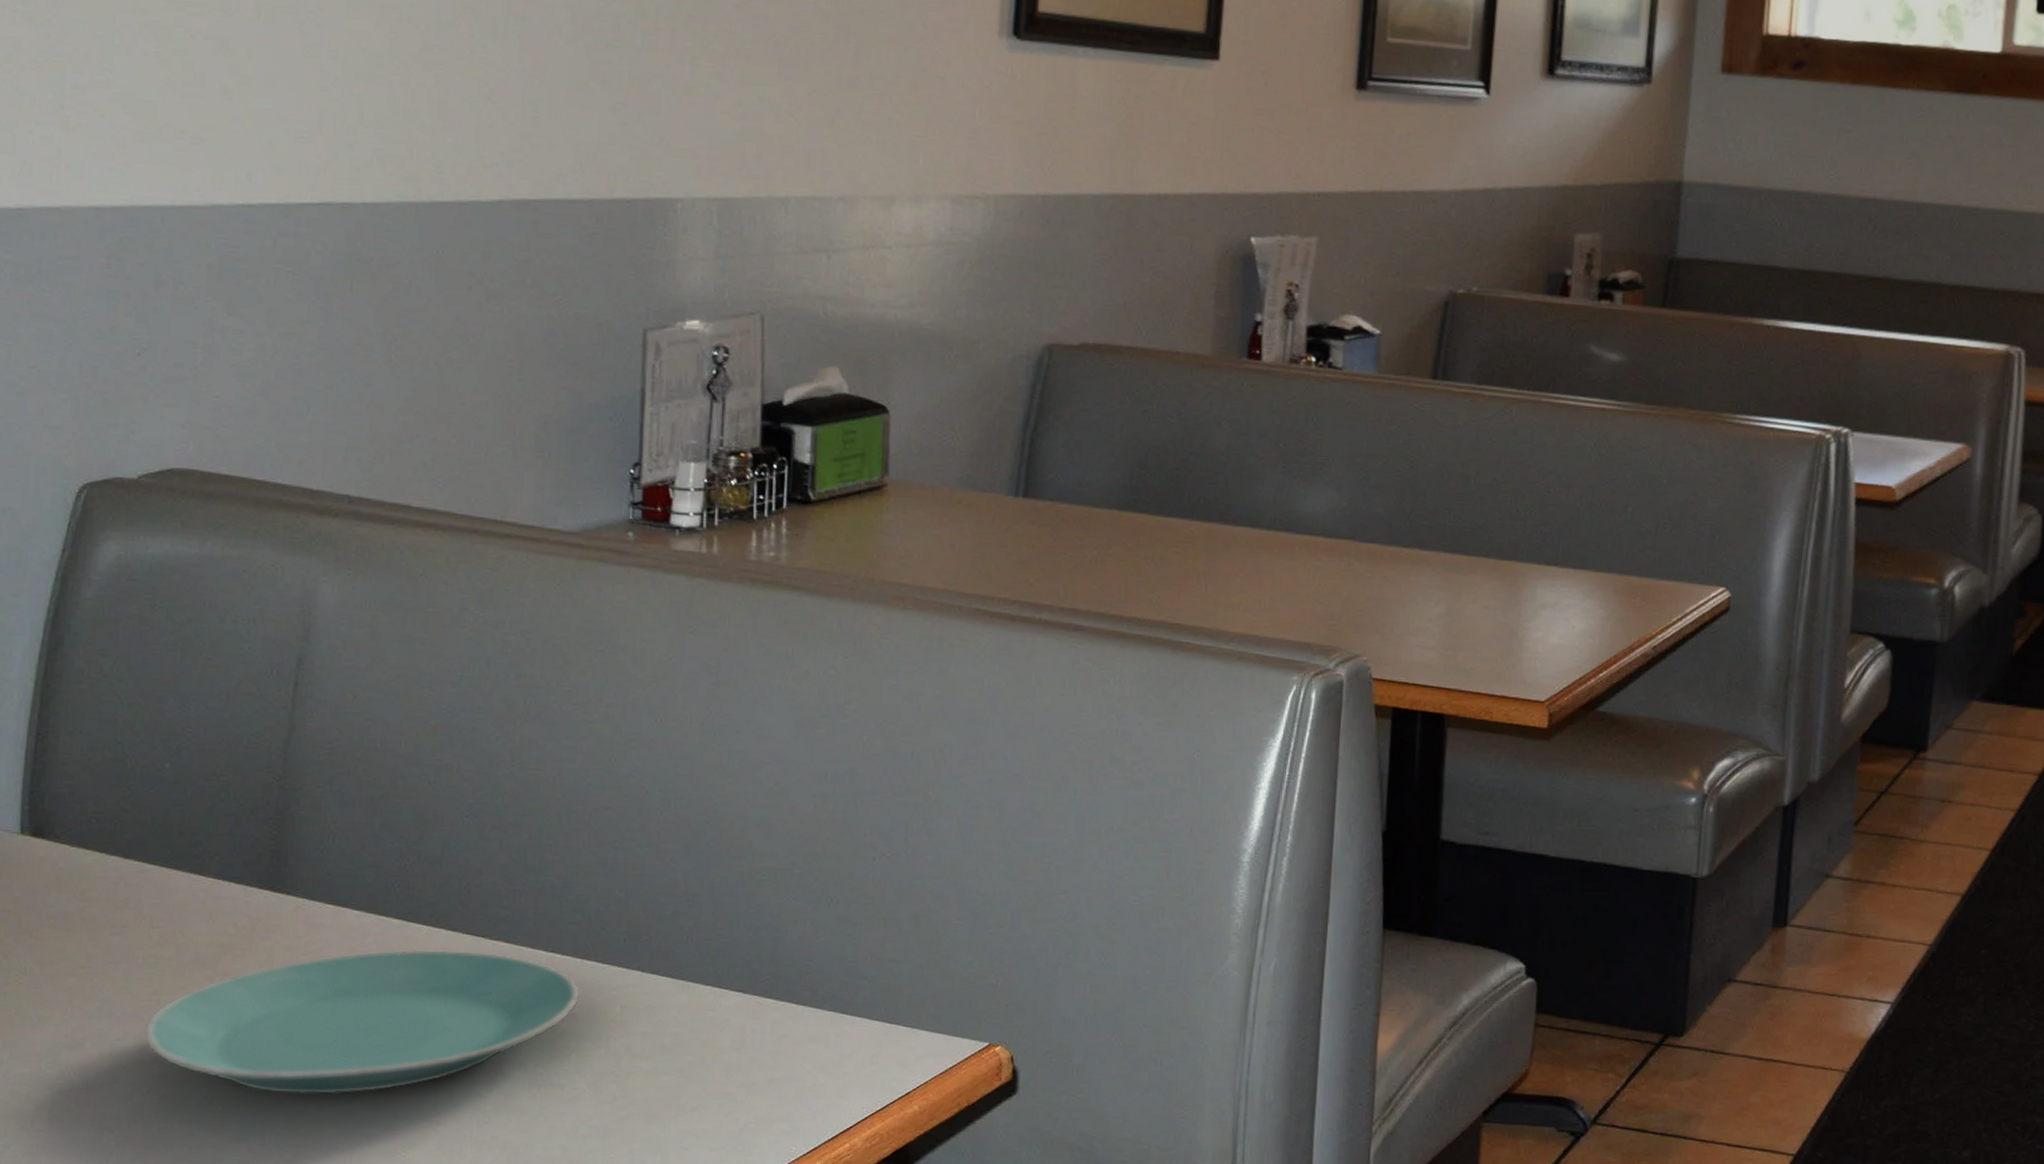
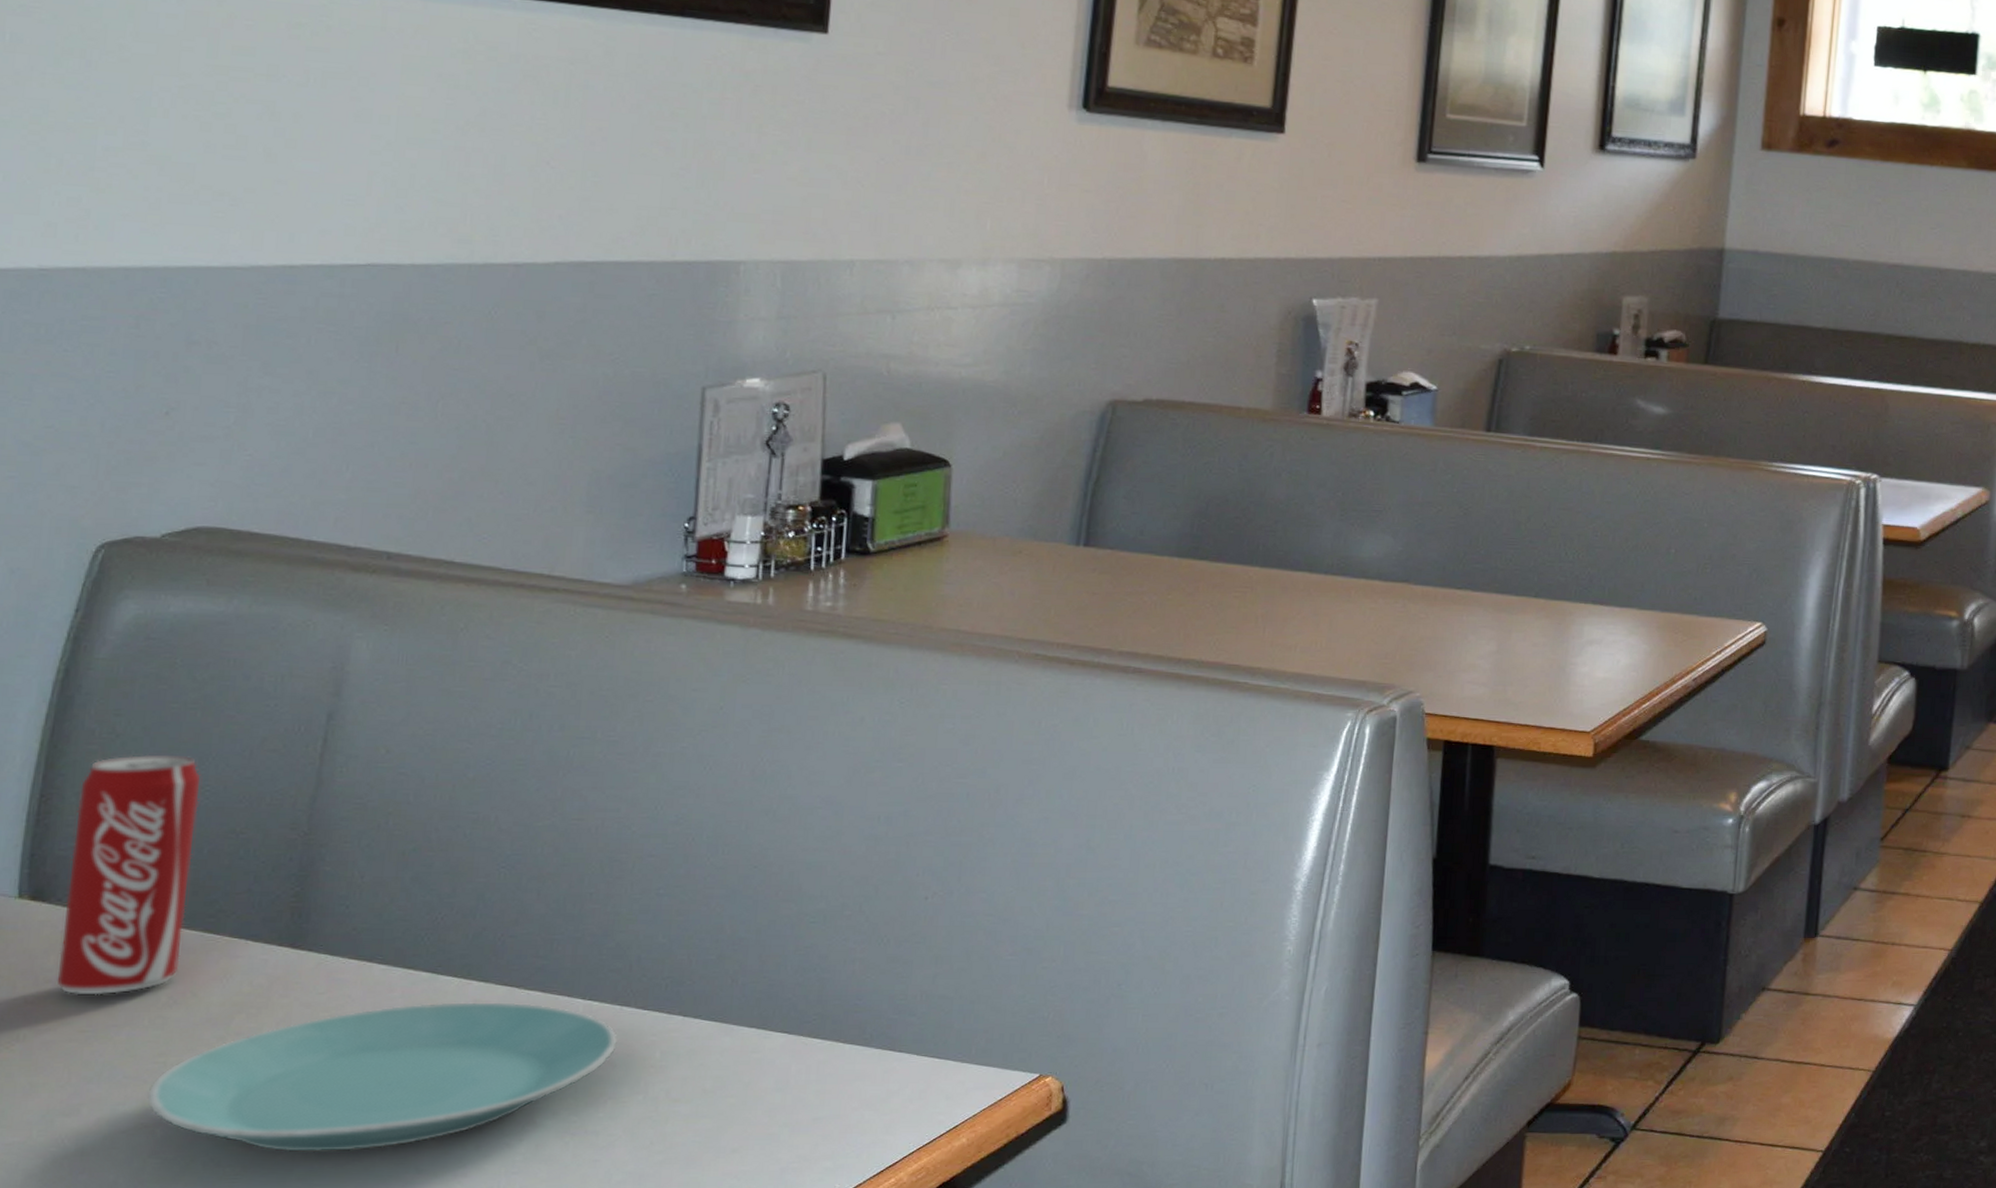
beverage can: none [58,695,183,932] -> present [57,754,201,995]

